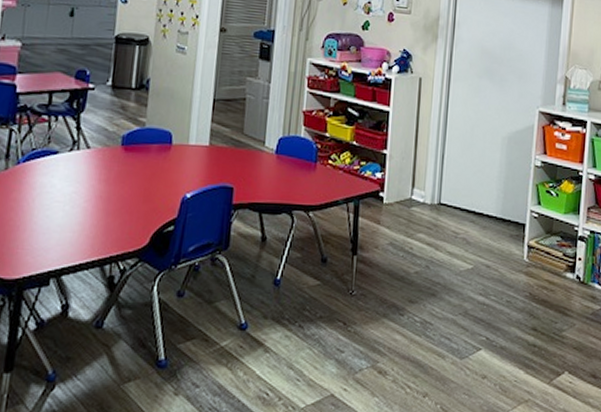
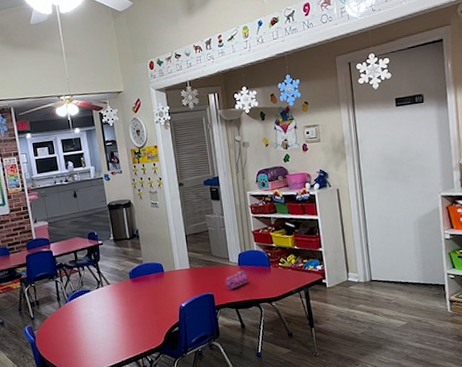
pencil case: none [252,161,286,186] -> present [225,270,249,290]

